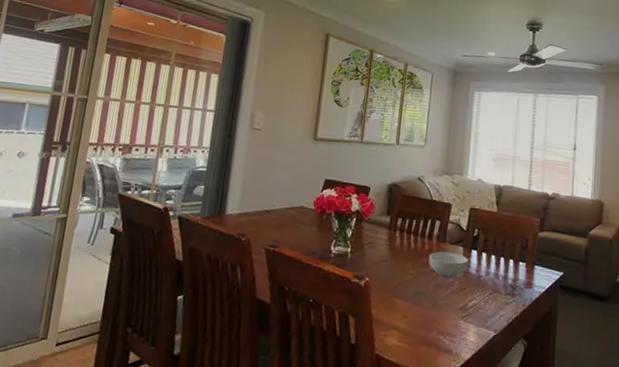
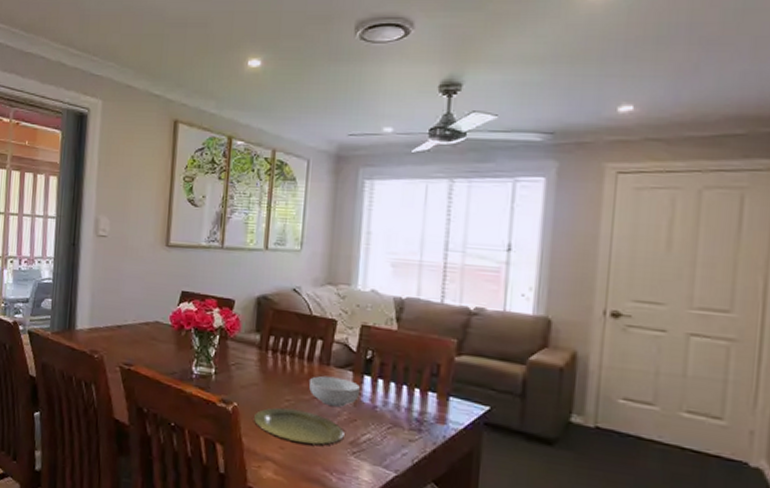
plate: none [382,280,456,312] -> present [254,407,344,445]

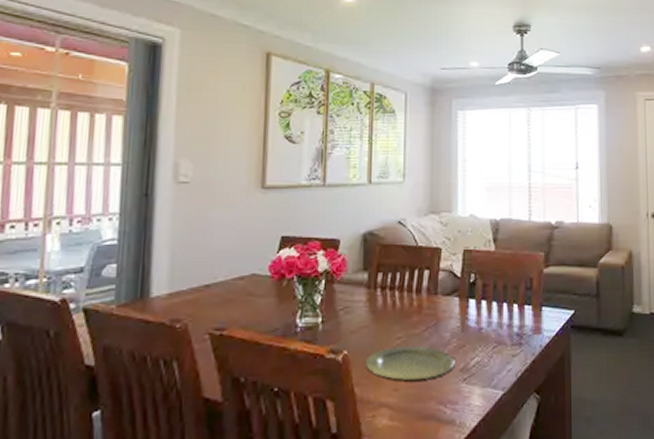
cereal bowl: present [308,375,361,407] -> none [418,305,467,335]

